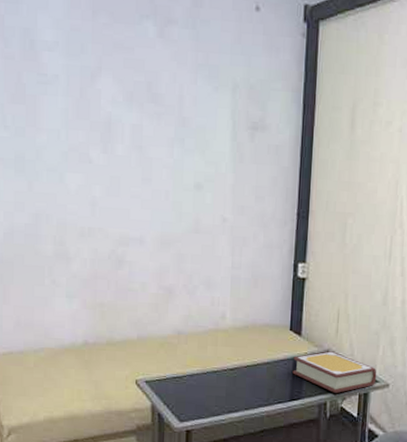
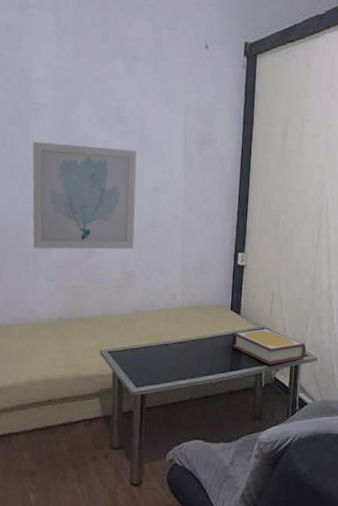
wall art: none [42,124,174,259] -> present [32,142,137,249]

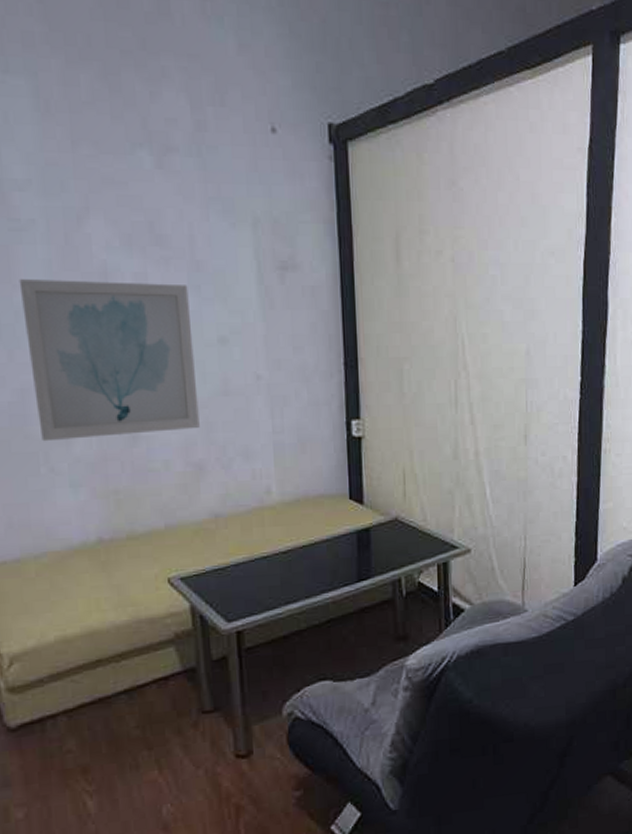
book: present [232,328,307,365] -> none [357,518,456,566]

